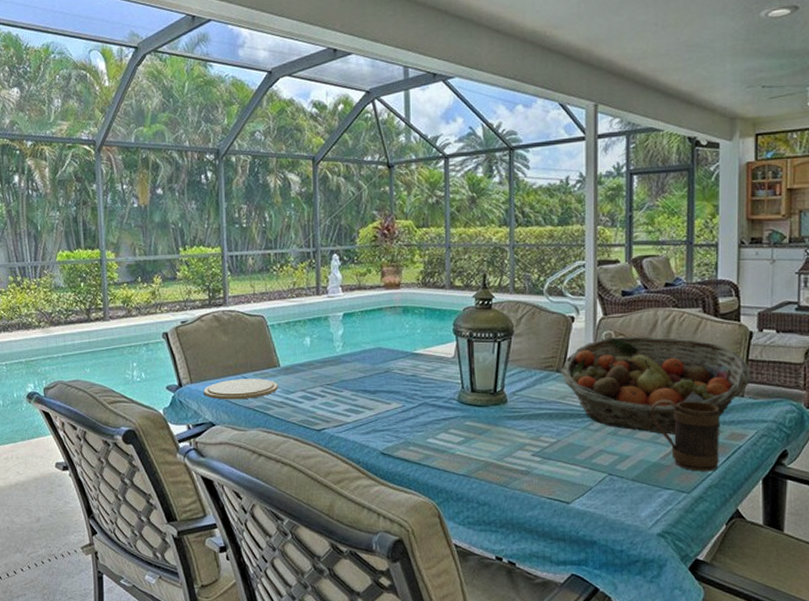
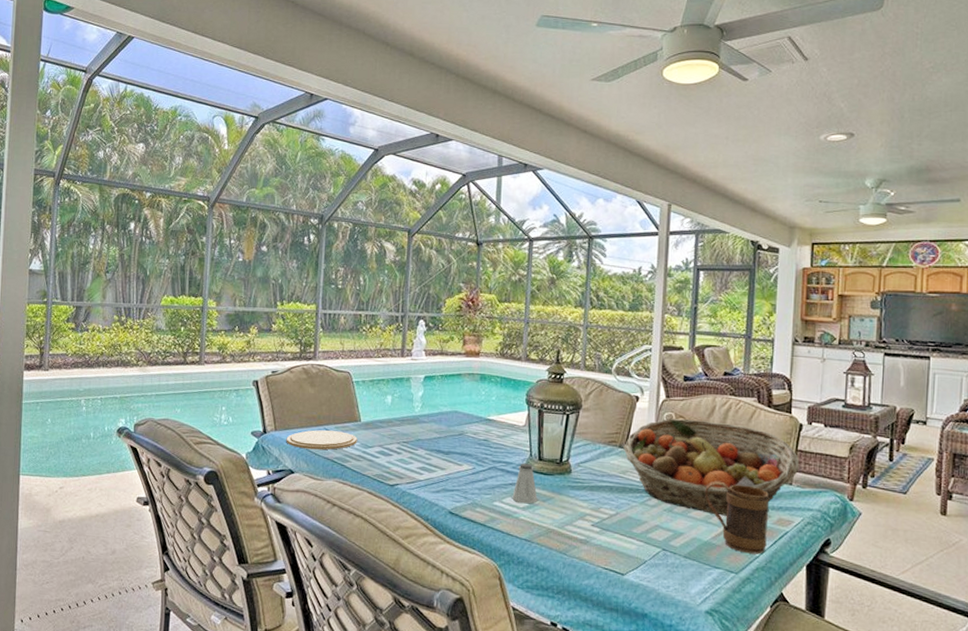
saltshaker: none [446,396,473,438] -> present [512,463,538,504]

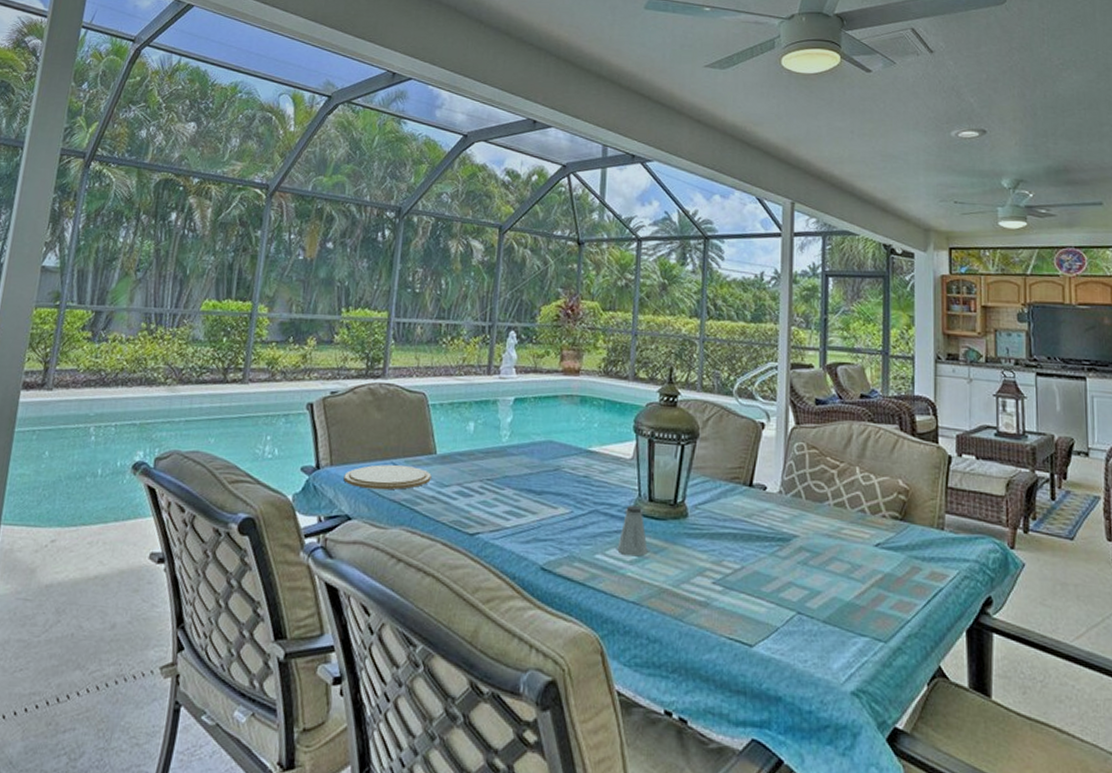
fruit basket: present [623,418,800,516] -> none [748,449,951,569]
mug: present [705,481,770,554] -> none [845,525,919,617]

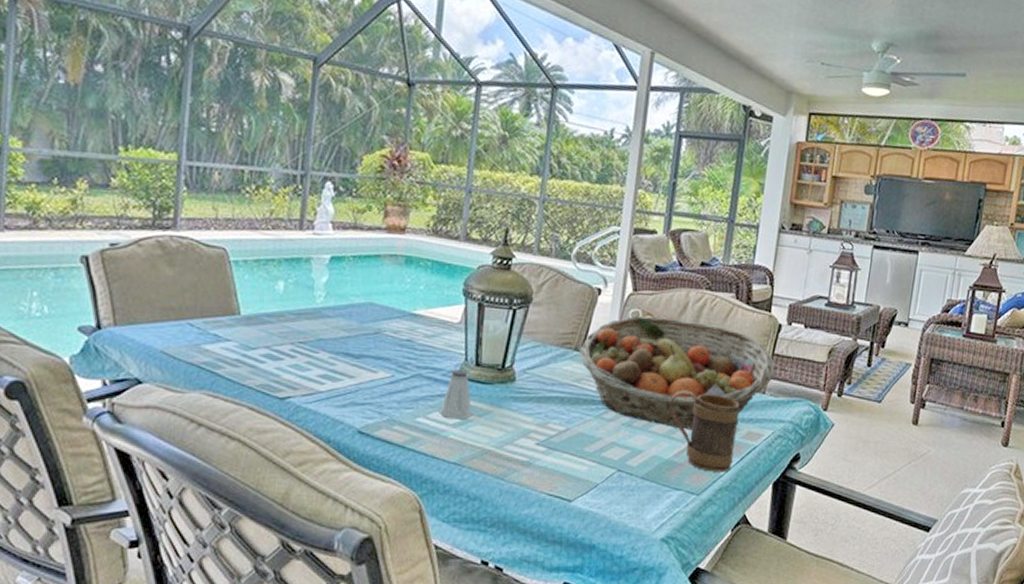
plate: present [343,464,432,490] -> none [130,325,235,353]
fruit basket: none [748,449,951,569] -> present [579,316,775,430]
mug: none [845,525,919,617] -> present [669,389,740,473]

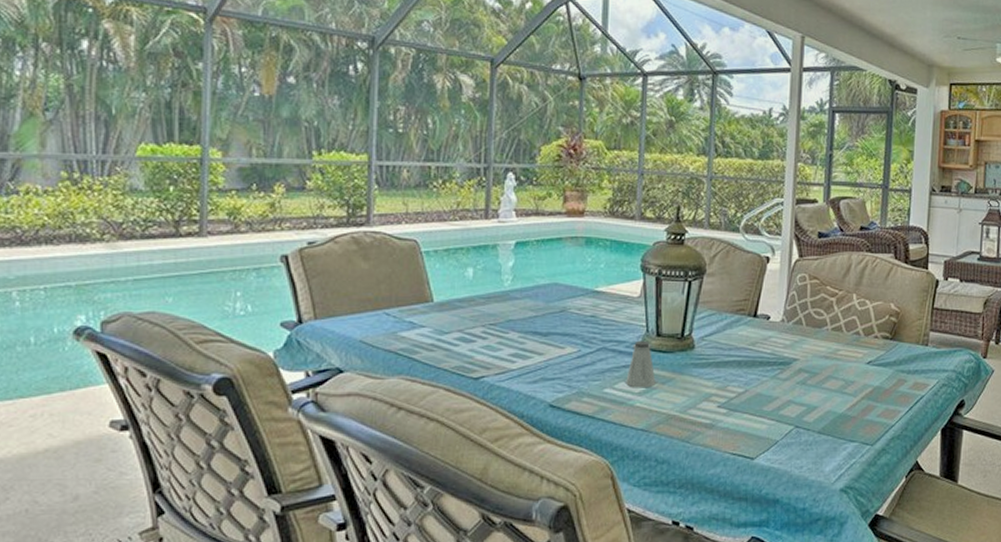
fruit basket: present [579,316,775,430] -> none [753,280,936,384]
mug: present [669,389,740,473] -> none [840,346,906,423]

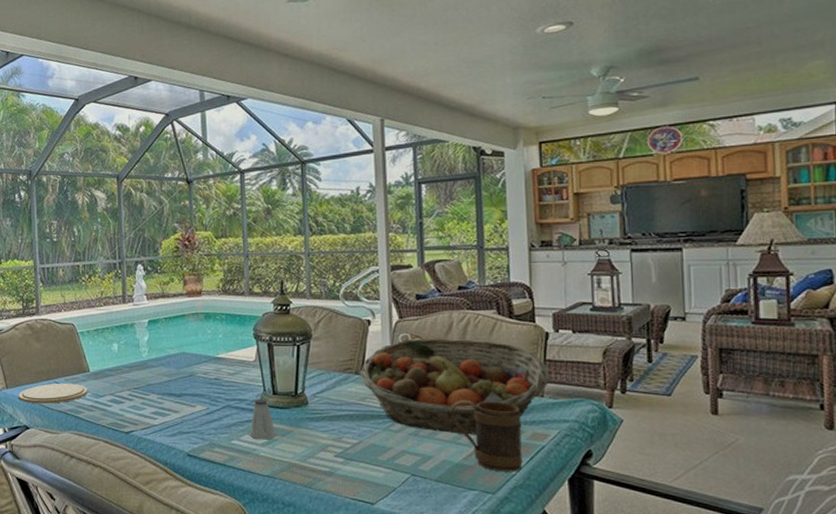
plate: none [331,315,429,341] -> present [18,383,88,404]
fruit basket: none [753,280,936,384] -> present [359,338,550,435]
mug: none [840,346,906,423] -> present [451,399,523,472]

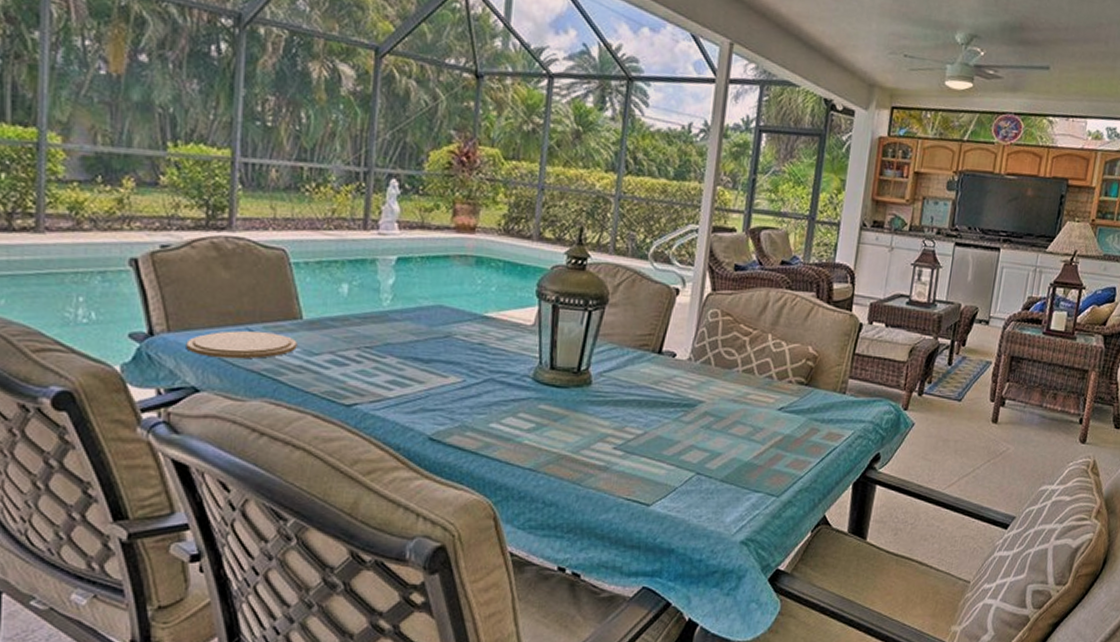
saltshaker: present [250,398,276,440] -> none [514,373,547,425]
fruit basket: present [359,338,550,435] -> none [657,316,856,432]
mug: present [451,399,523,472] -> none [749,391,820,474]

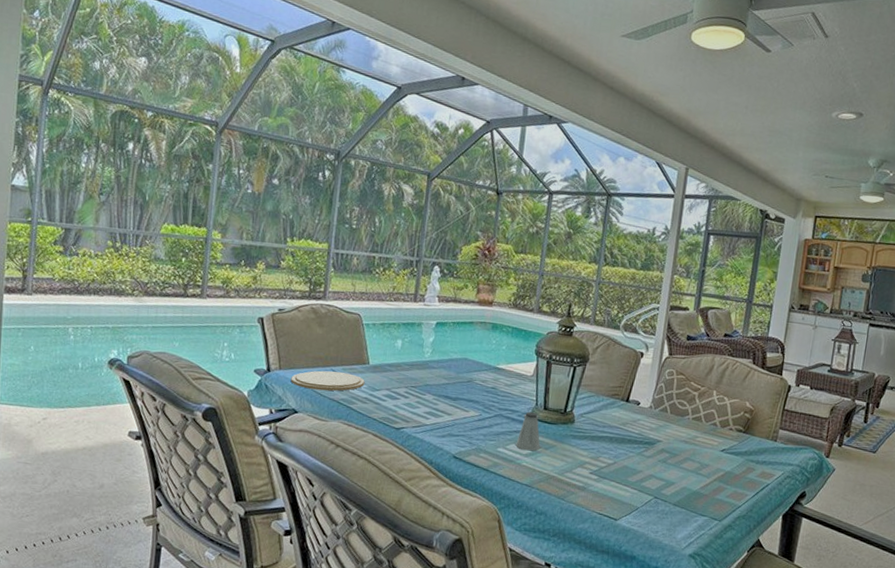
saltshaker: none [514,373,547,425] -> present [516,411,541,451]

